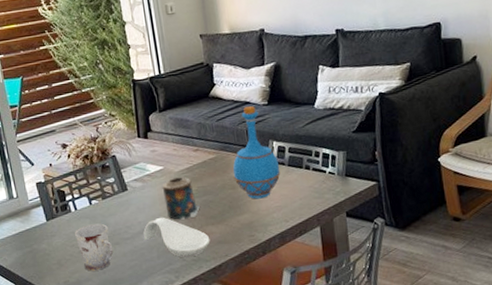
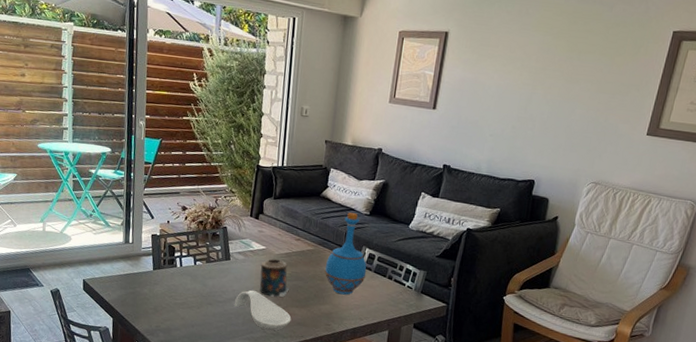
cup: present [75,223,114,271] -> none [175,281,206,324]

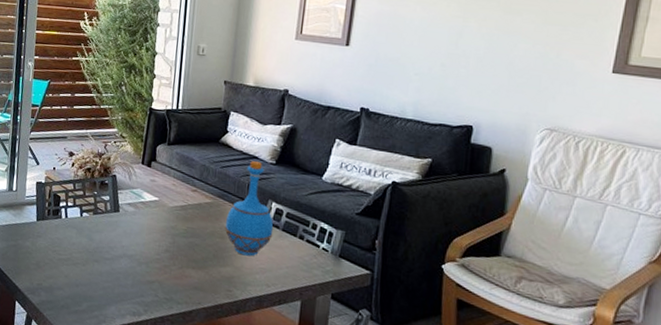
spoon rest: present [233,290,292,331] -> none [122,246,187,296]
candle: present [260,258,289,297] -> none [151,211,185,256]

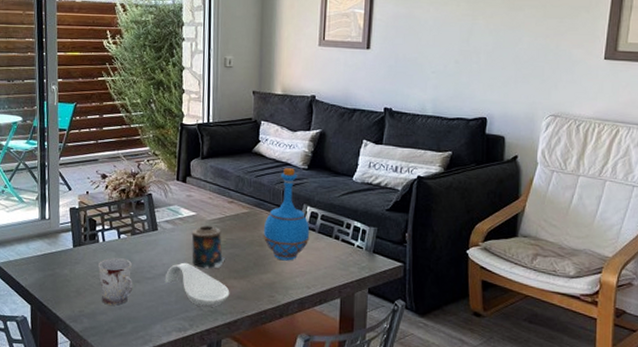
cup: none [59,235,92,283] -> present [98,258,133,306]
spoon rest: none [122,246,187,296] -> present [164,262,230,308]
candle: none [151,211,185,256] -> present [191,225,225,269]

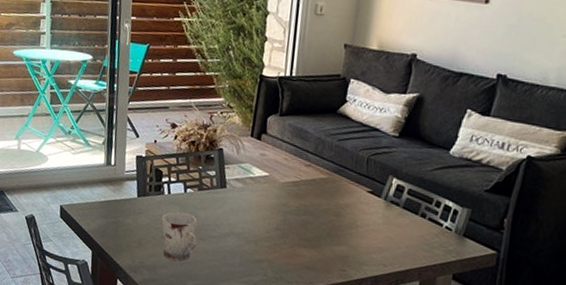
spoon rest: present [164,262,230,308] -> none [229,224,299,275]
candle: present [191,225,225,269] -> none [261,187,297,235]
bottle: present [263,168,310,261] -> none [340,133,394,235]

